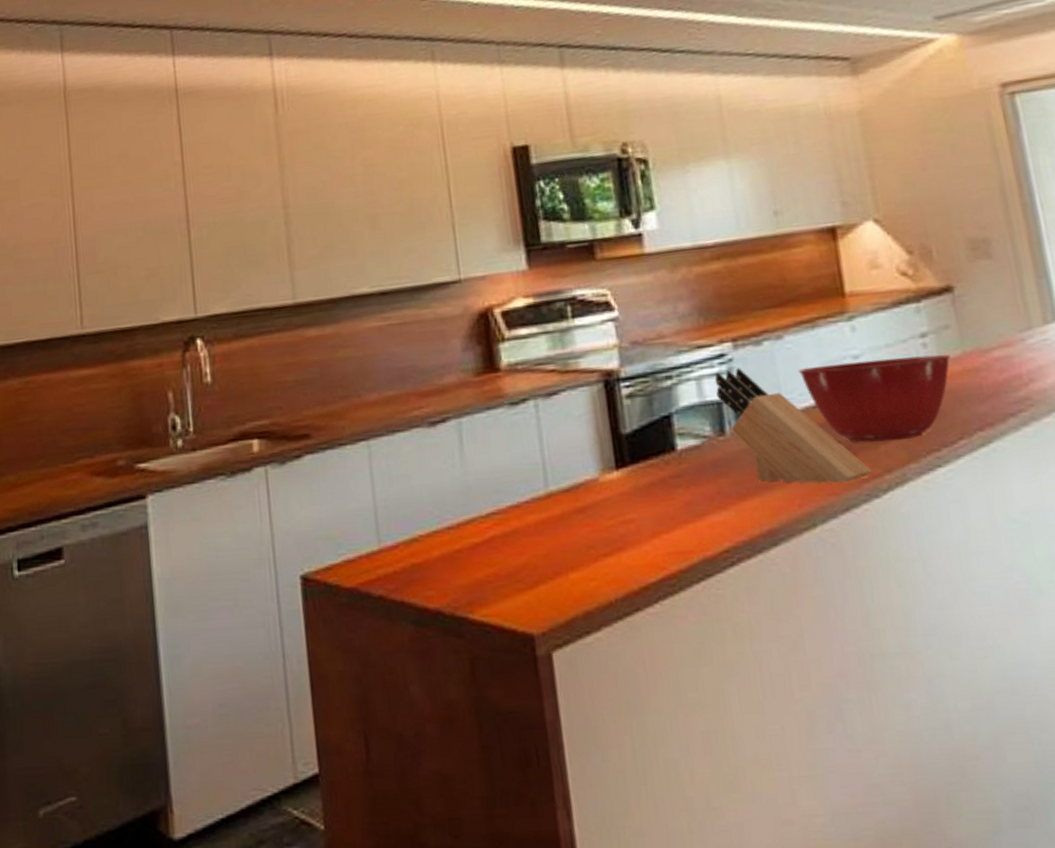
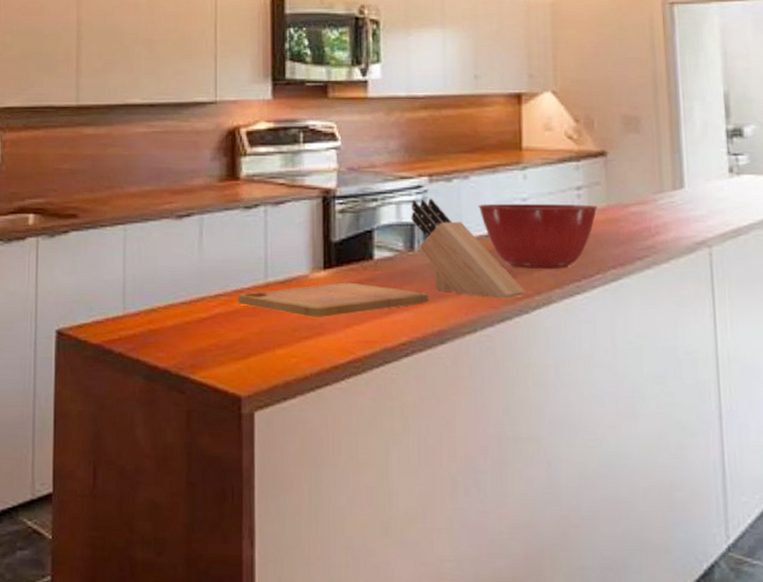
cutting board: none [515,481,752,530] -> present [238,282,429,317]

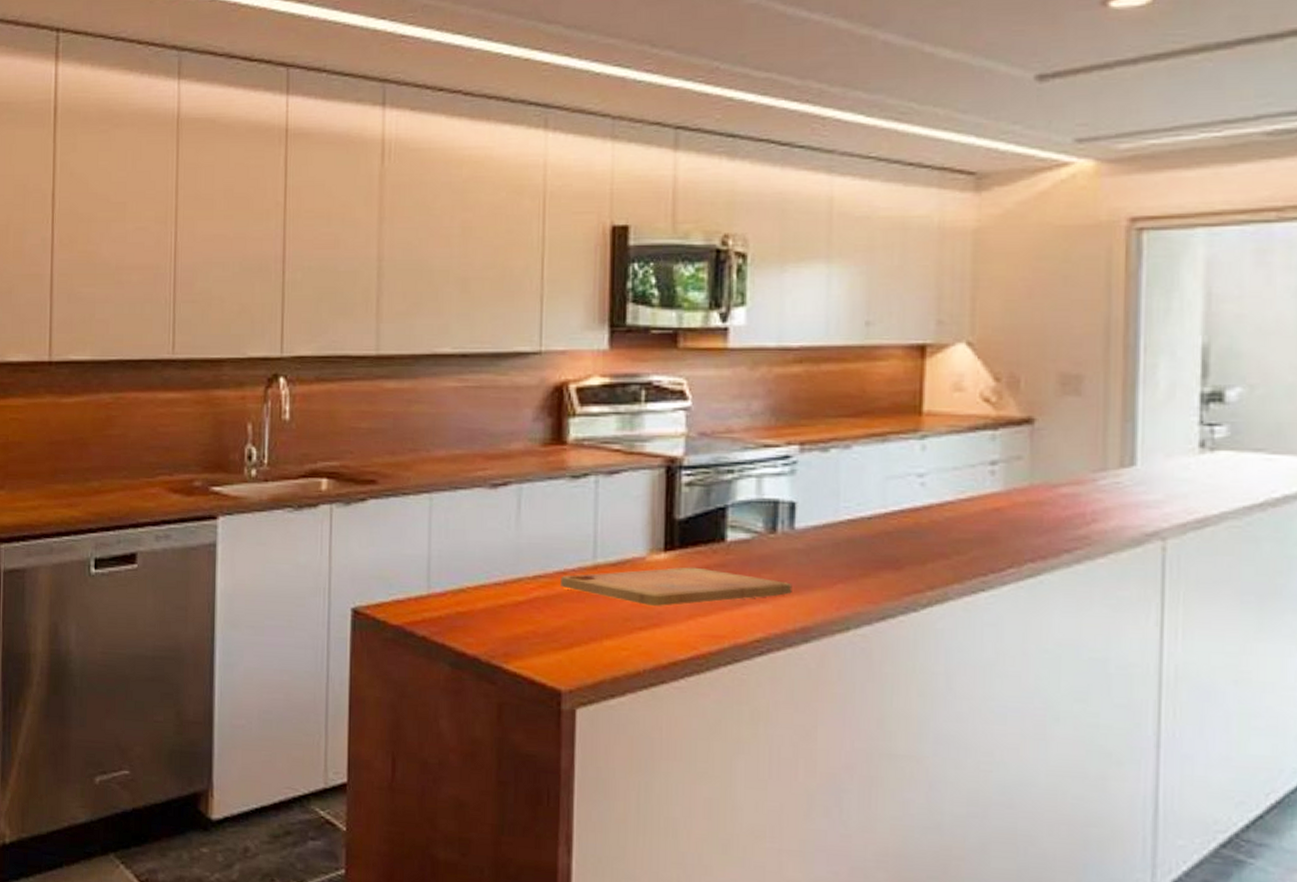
knife block: present [411,198,525,299] -> none [775,471,915,594]
mixing bowl: present [478,203,598,270] -> none [861,479,1017,561]

